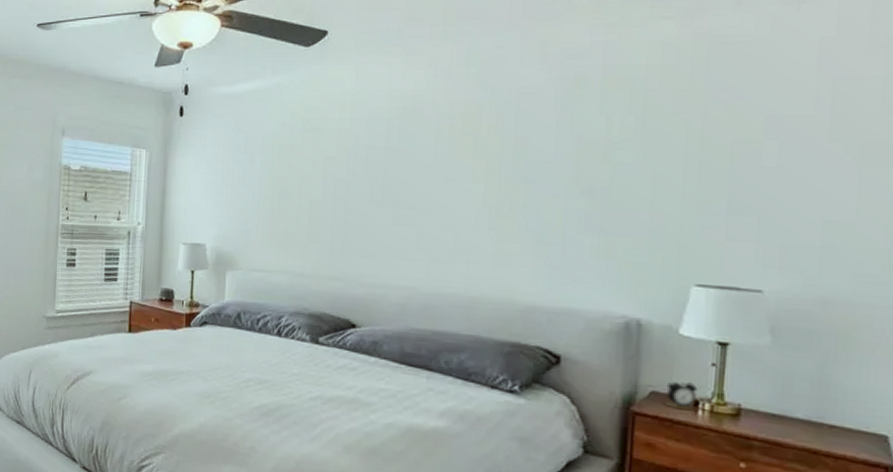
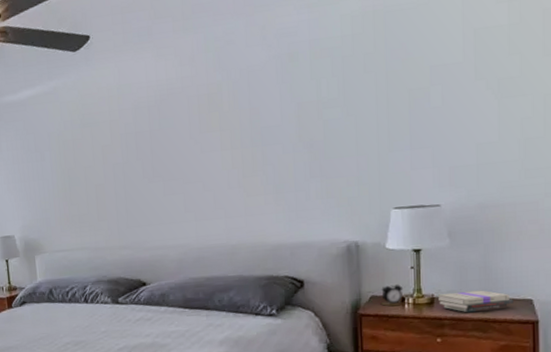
books: none [747,406,859,442] -> present [438,290,514,313]

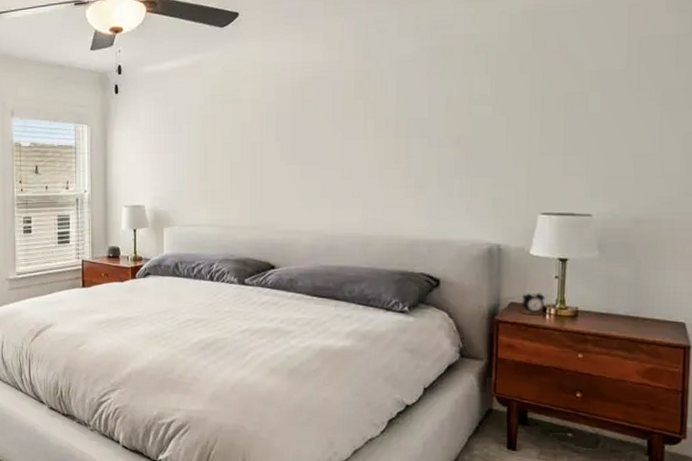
books: present [438,290,514,313] -> none [583,307,664,331]

